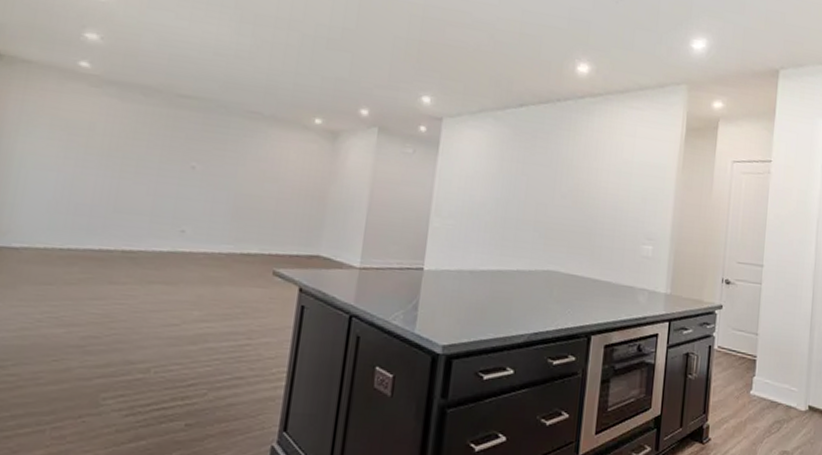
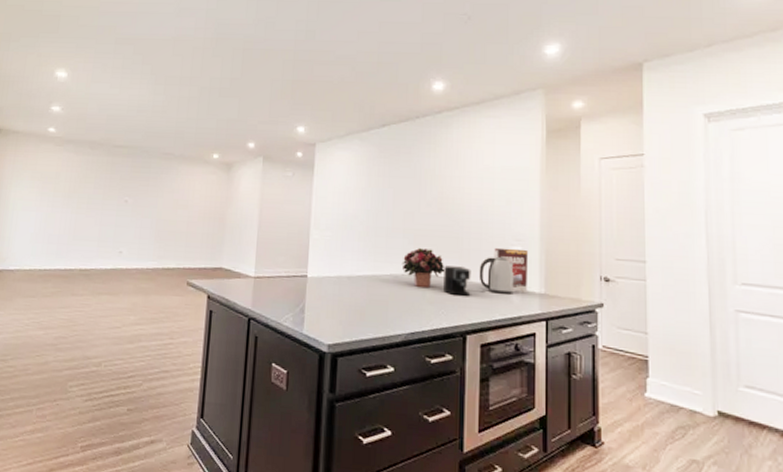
bouquet: none [530,243,574,287] -> present [401,248,444,289]
coffee maker: none [571,262,614,297] -> present [443,265,486,297]
kettle: none [608,255,644,296] -> present [479,256,514,296]
cereal box: none [624,246,659,293] -> present [493,247,529,292]

